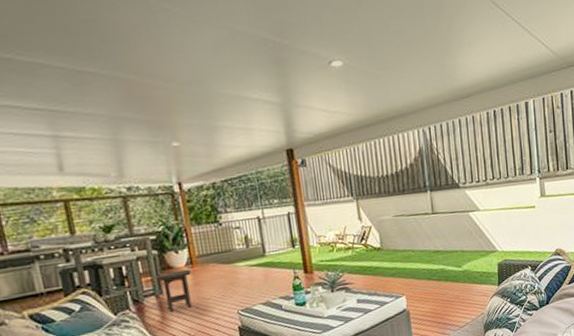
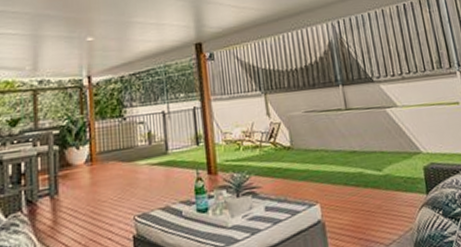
stool: present [155,269,192,312] -> none [53,167,89,216]

